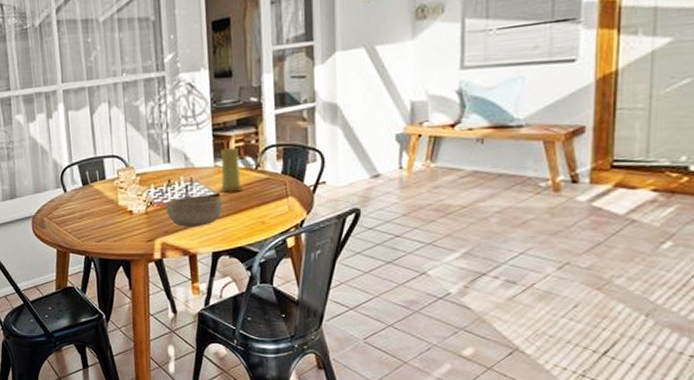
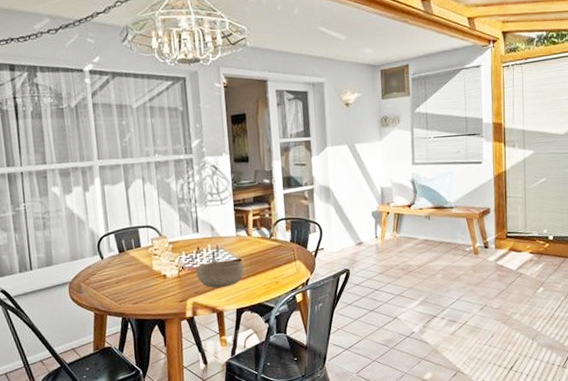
candle: present [219,147,243,192] -> none [241,220,261,257]

